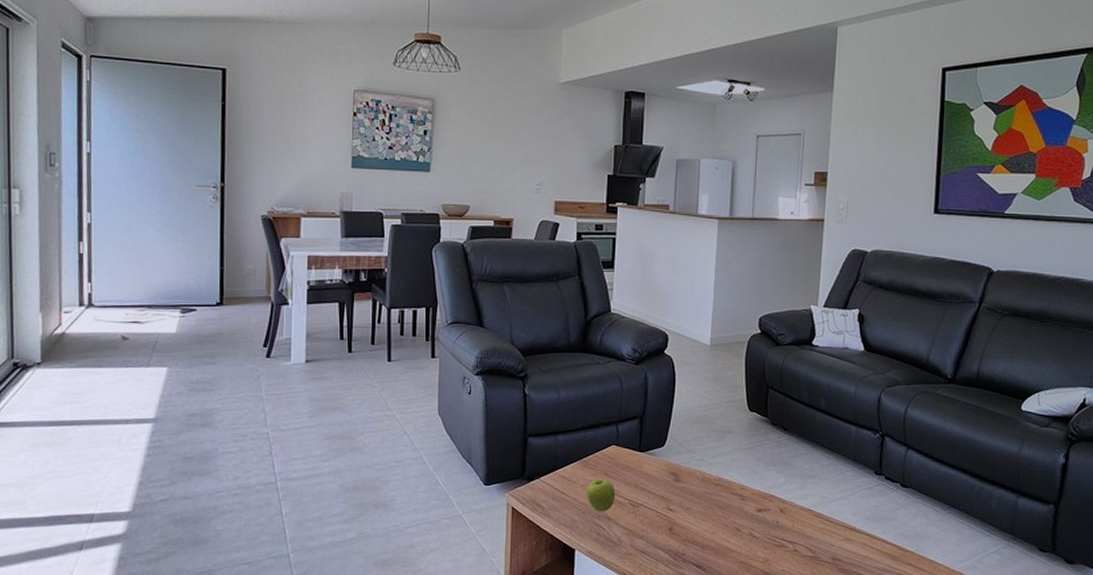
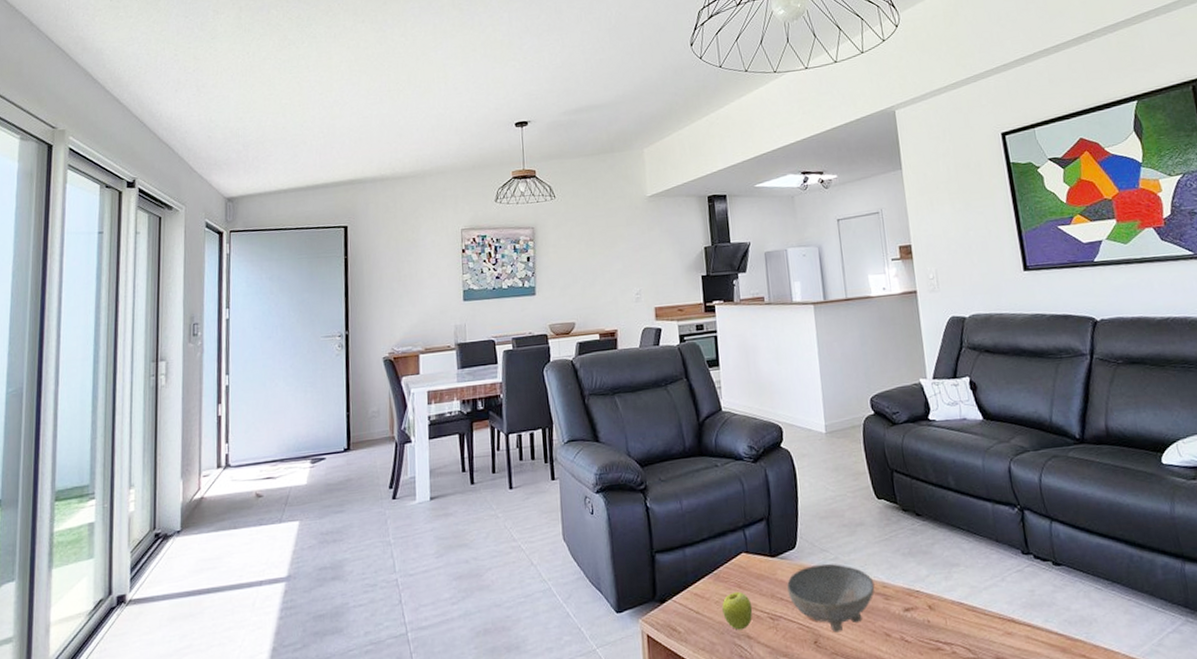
bowl: none [651,463,734,523] -> present [787,563,875,633]

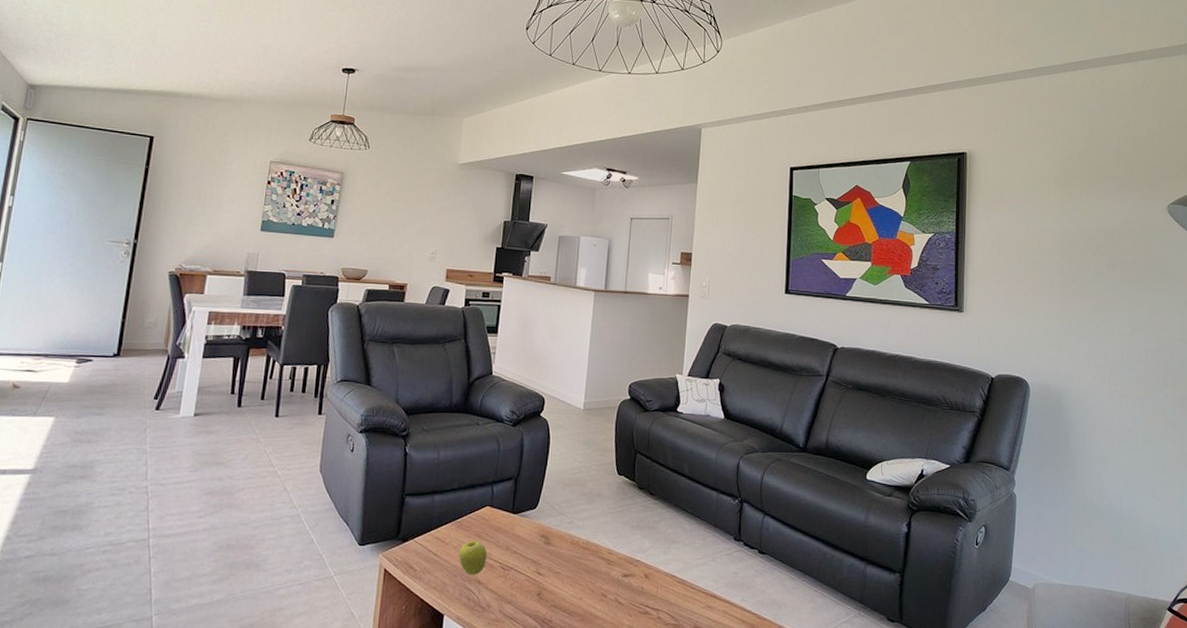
bowl: present [787,563,875,633] -> none [522,525,601,588]

